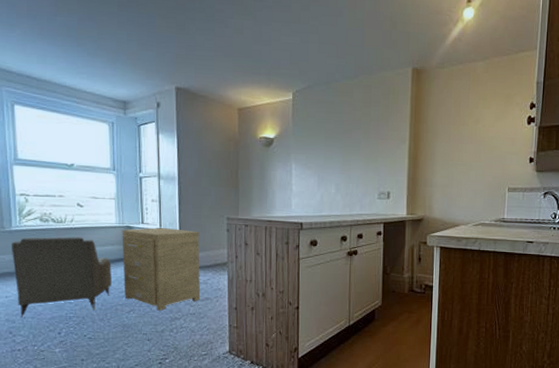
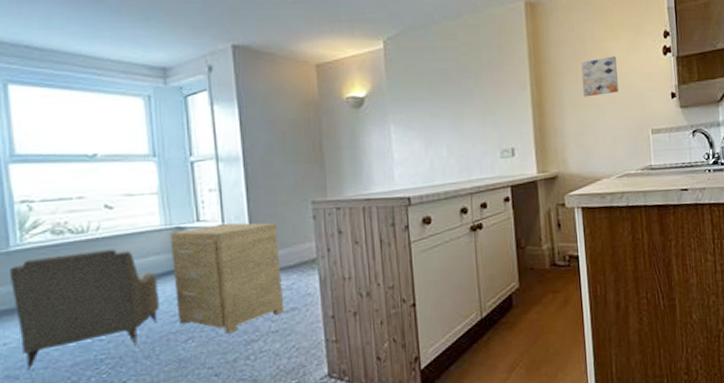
wall art: none [453,121,486,155] -> present [581,56,618,97]

